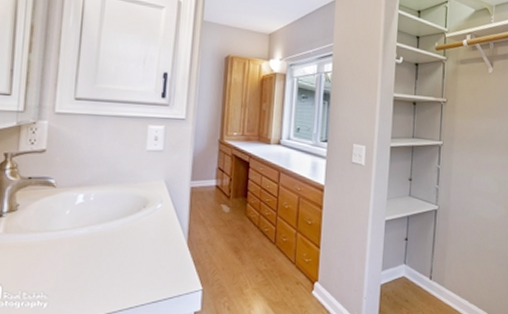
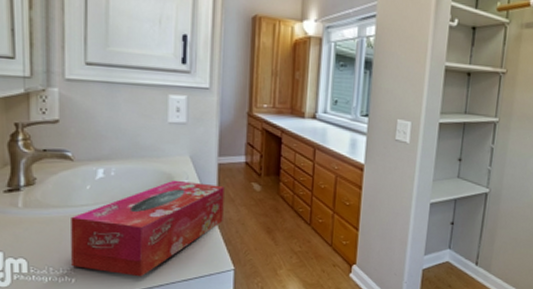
tissue box: none [45,203,196,300] -> present [71,180,224,277]

